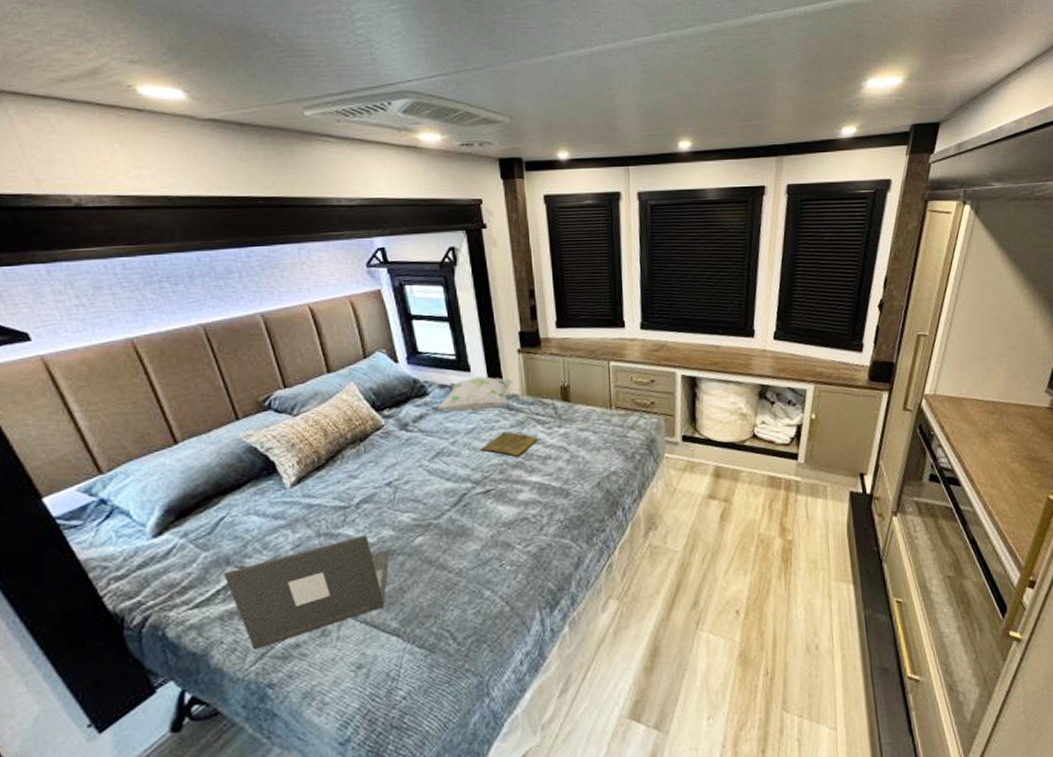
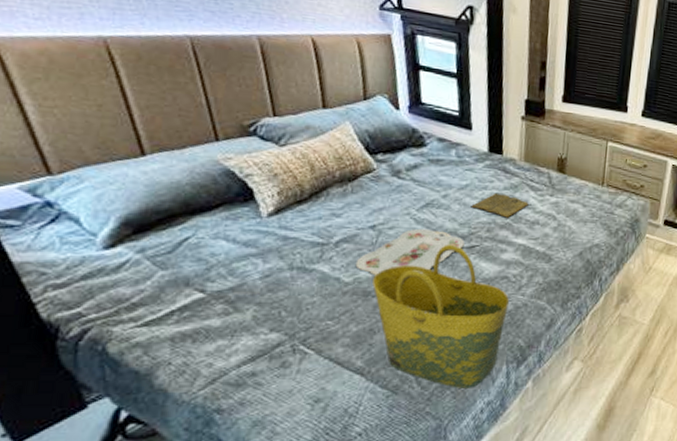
laptop: present [224,535,389,651] -> none [180,273,364,375]
serving tray: none [377,478,479,533] -> present [355,228,465,276]
tote bag: none [396,491,533,641] -> present [372,244,509,388]
decorative pillow: present [439,376,514,412] -> none [434,135,514,170]

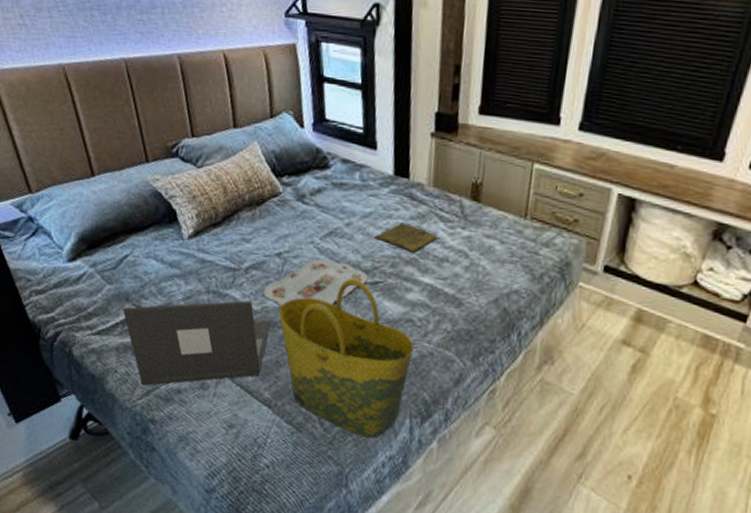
laptop: none [180,273,364,375] -> present [123,300,271,386]

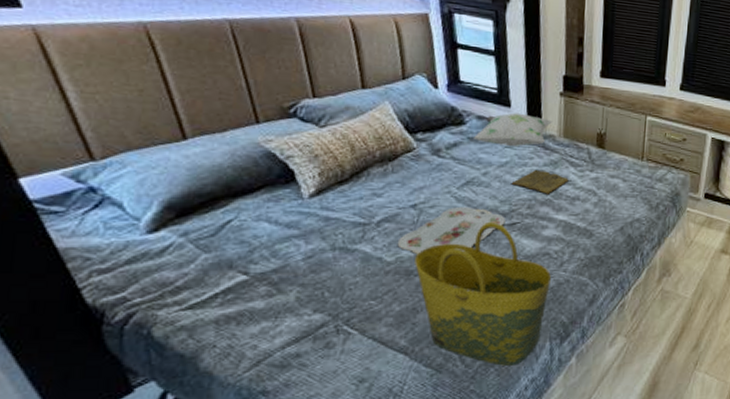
laptop: present [123,300,271,386] -> none [224,253,406,357]
decorative pillow: none [338,156,422,196] -> present [474,113,553,147]

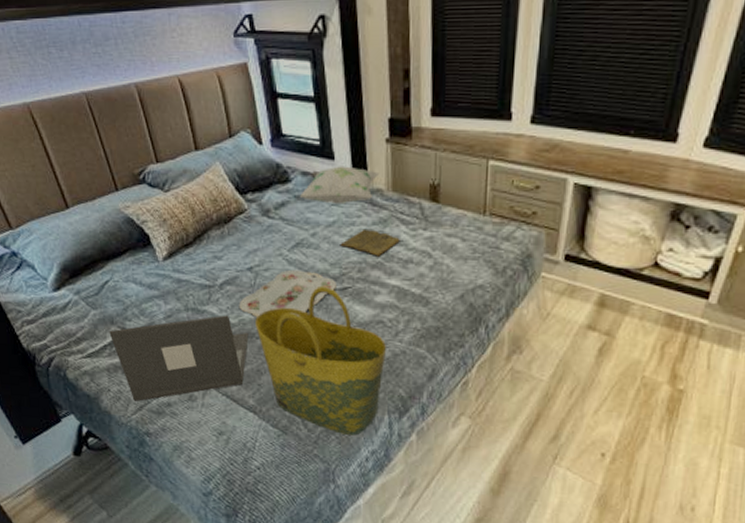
laptop: none [224,253,406,357] -> present [109,315,249,402]

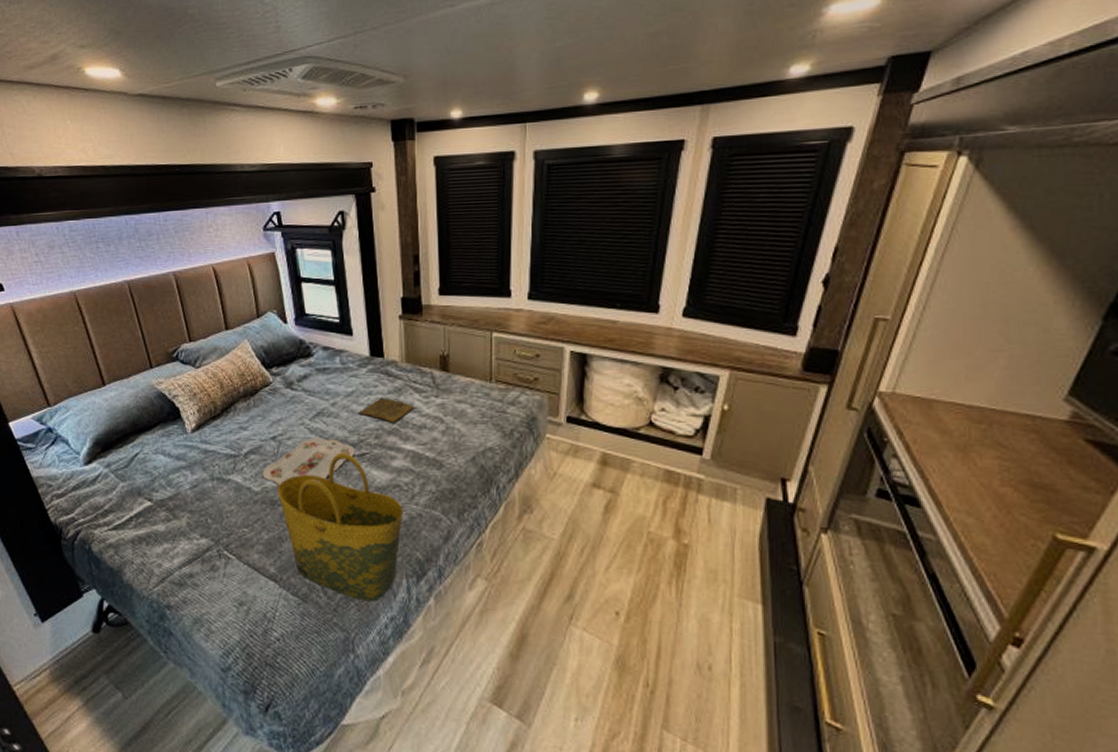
laptop: present [109,315,249,402] -> none [136,483,271,574]
decorative pillow: present [300,166,380,205] -> none [321,341,394,376]

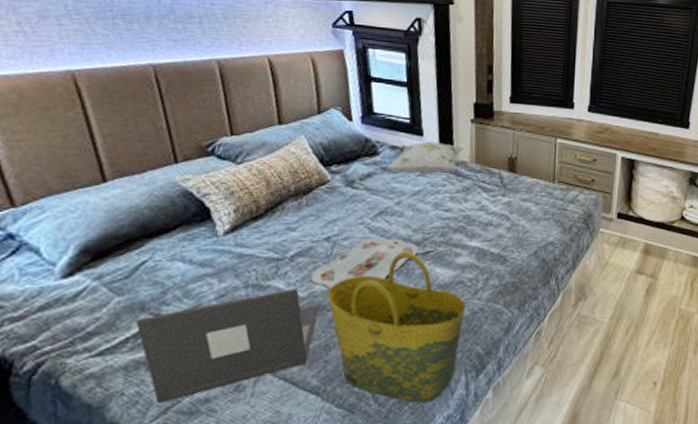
laptop: none [136,483,271,574] -> present [136,288,319,404]
decorative pillow: none [321,341,394,376] -> present [387,141,465,175]
book: present [358,397,415,423] -> none [424,196,483,221]

